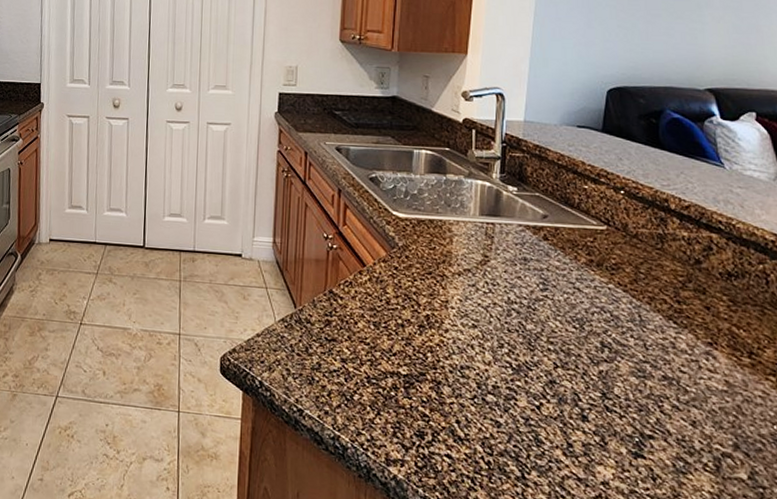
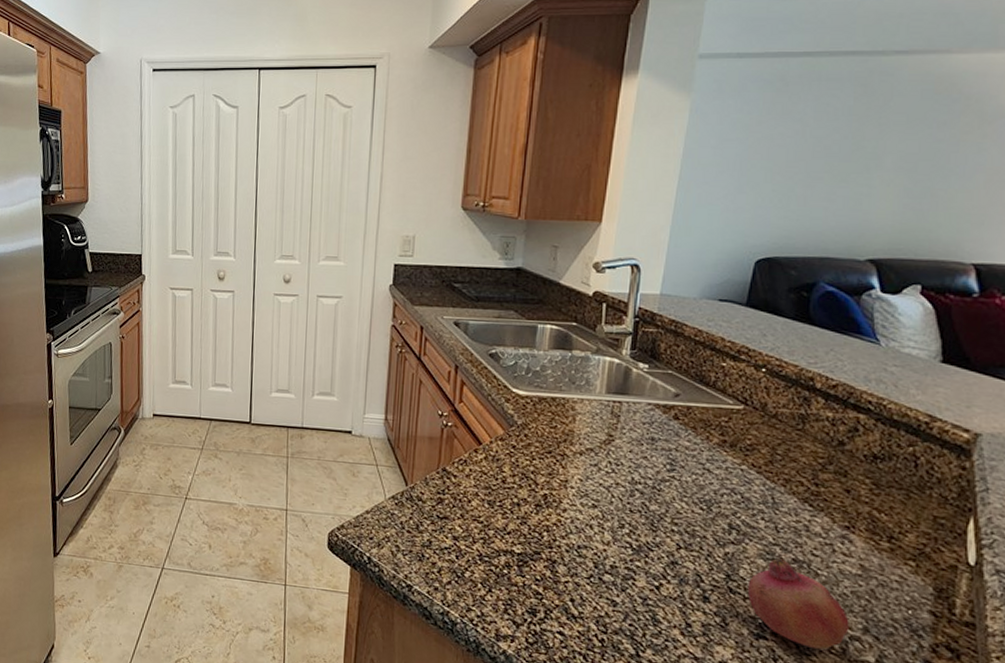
fruit: none [622,376,721,467] -> present [747,559,849,650]

